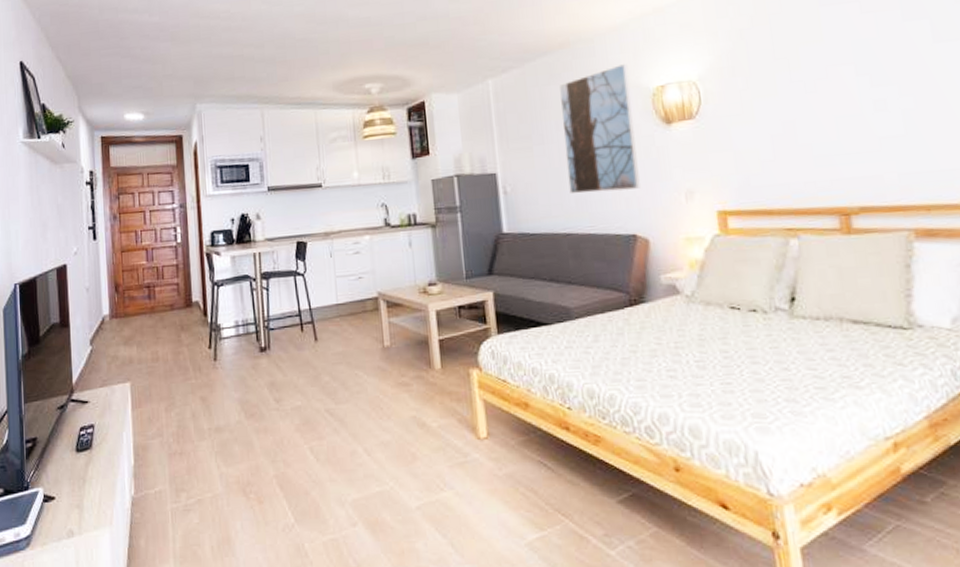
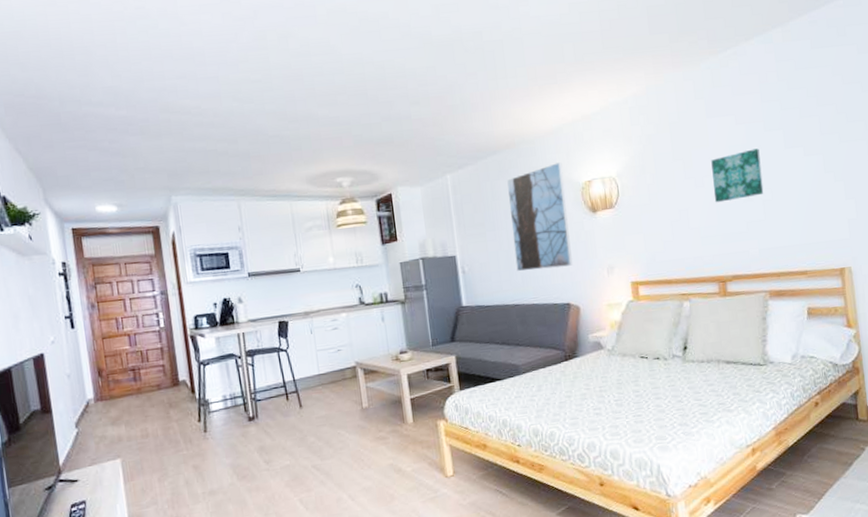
wall art: none [826,43,904,113] -> present [711,148,764,203]

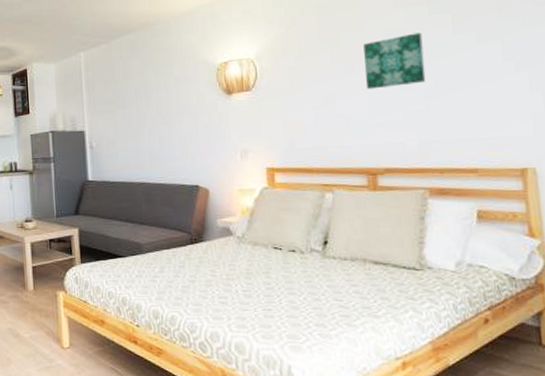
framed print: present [507,162,573,272] -> none [140,43,204,150]

